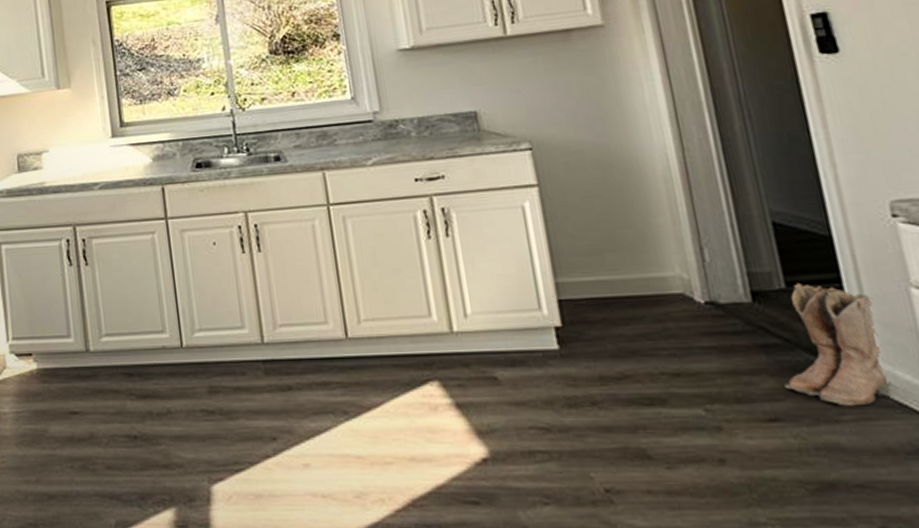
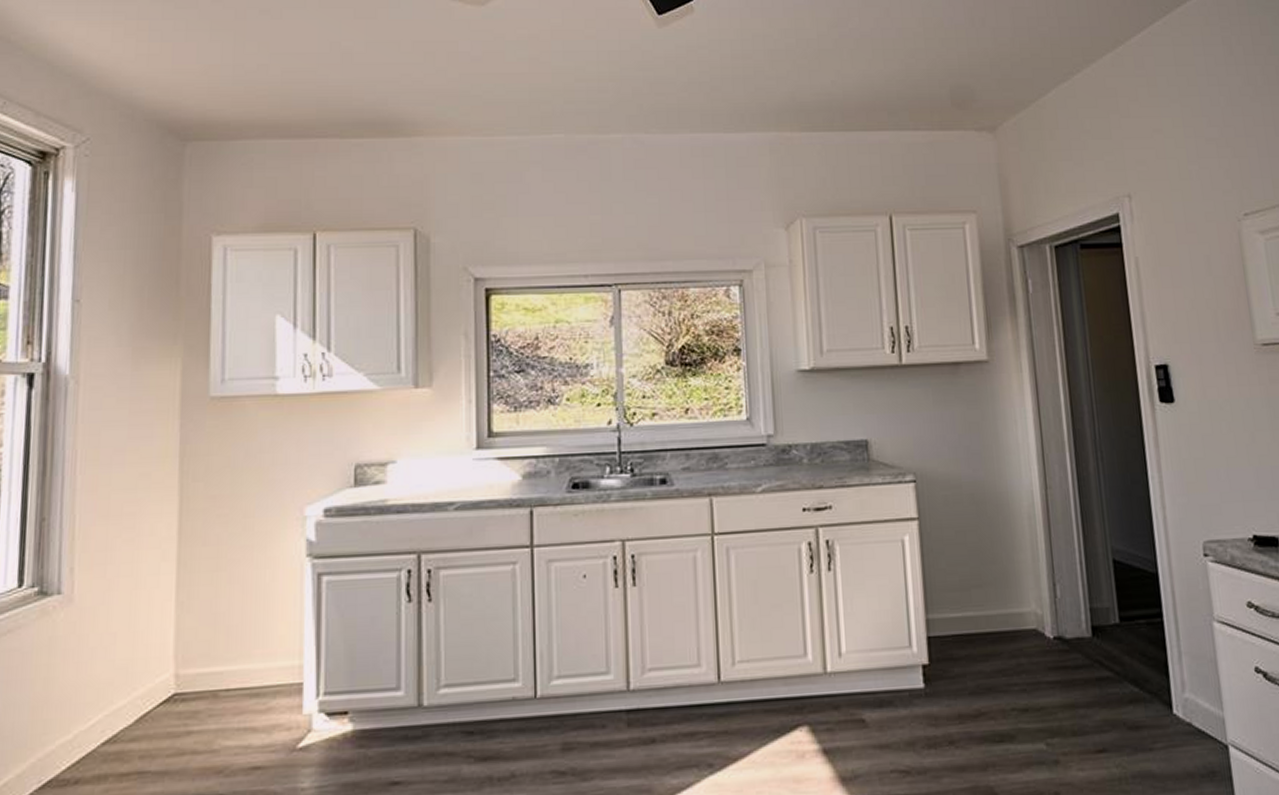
boots: present [784,283,891,407] -> none [1112,618,1194,735]

